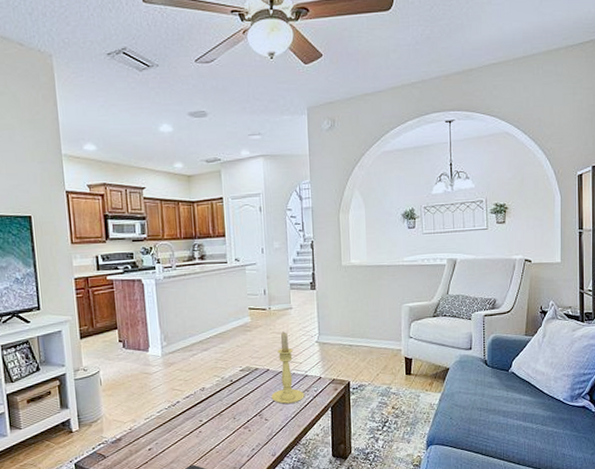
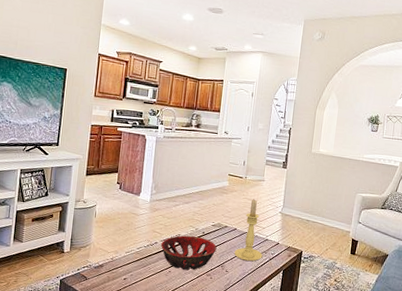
decorative bowl: none [184,386,250,428] -> present [160,235,217,271]

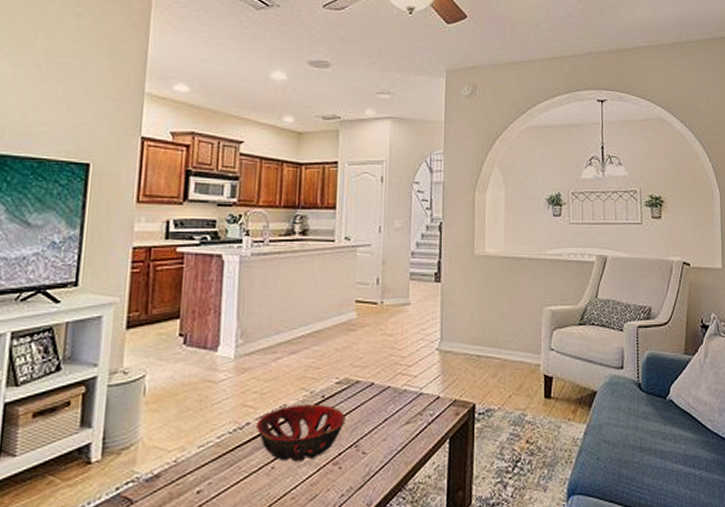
candle holder: present [234,199,263,262] -> none [373,334,417,433]

